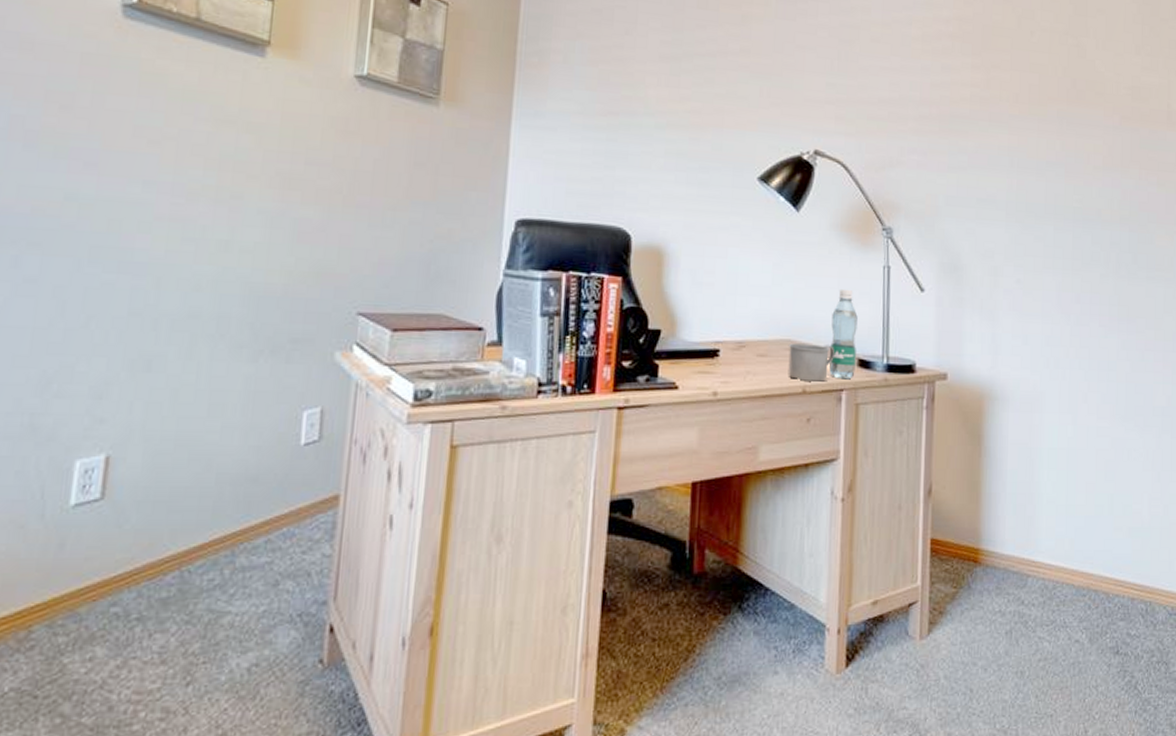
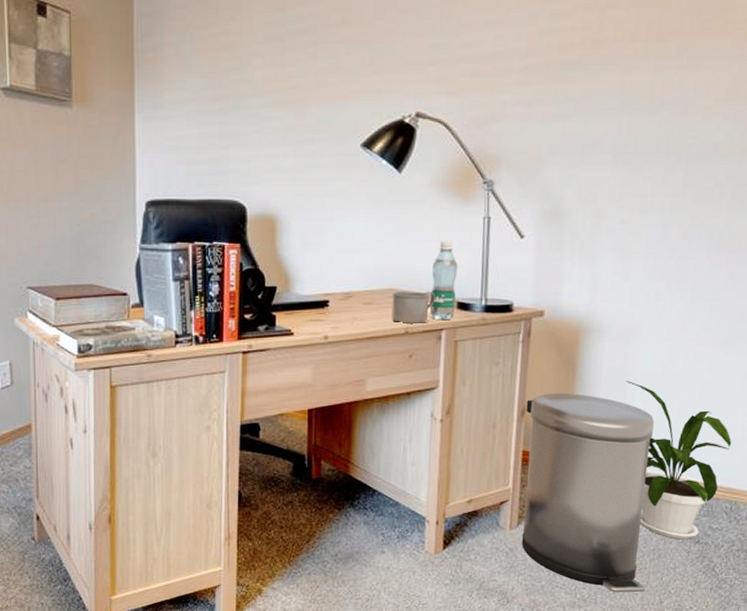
pedal bin: none [933,469,1069,721] -> present [521,393,654,593]
house plant: none [1033,457,1140,650] -> present [626,381,732,539]

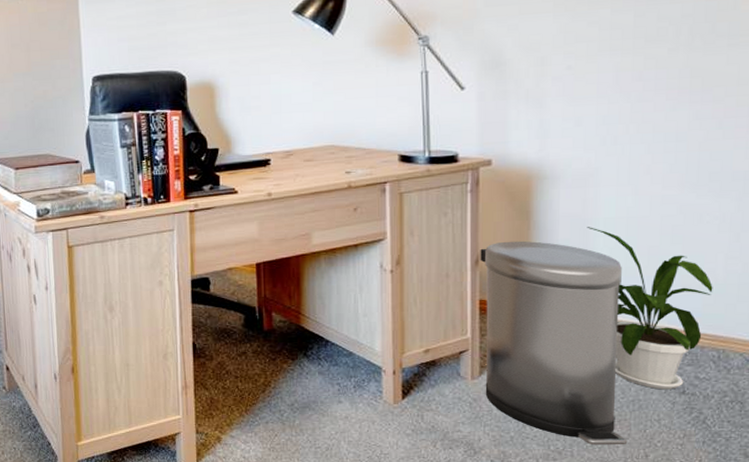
mug: present [391,291,435,324] -> none [332,146,376,178]
bottle: present [429,240,458,321] -> none [371,96,397,174]

